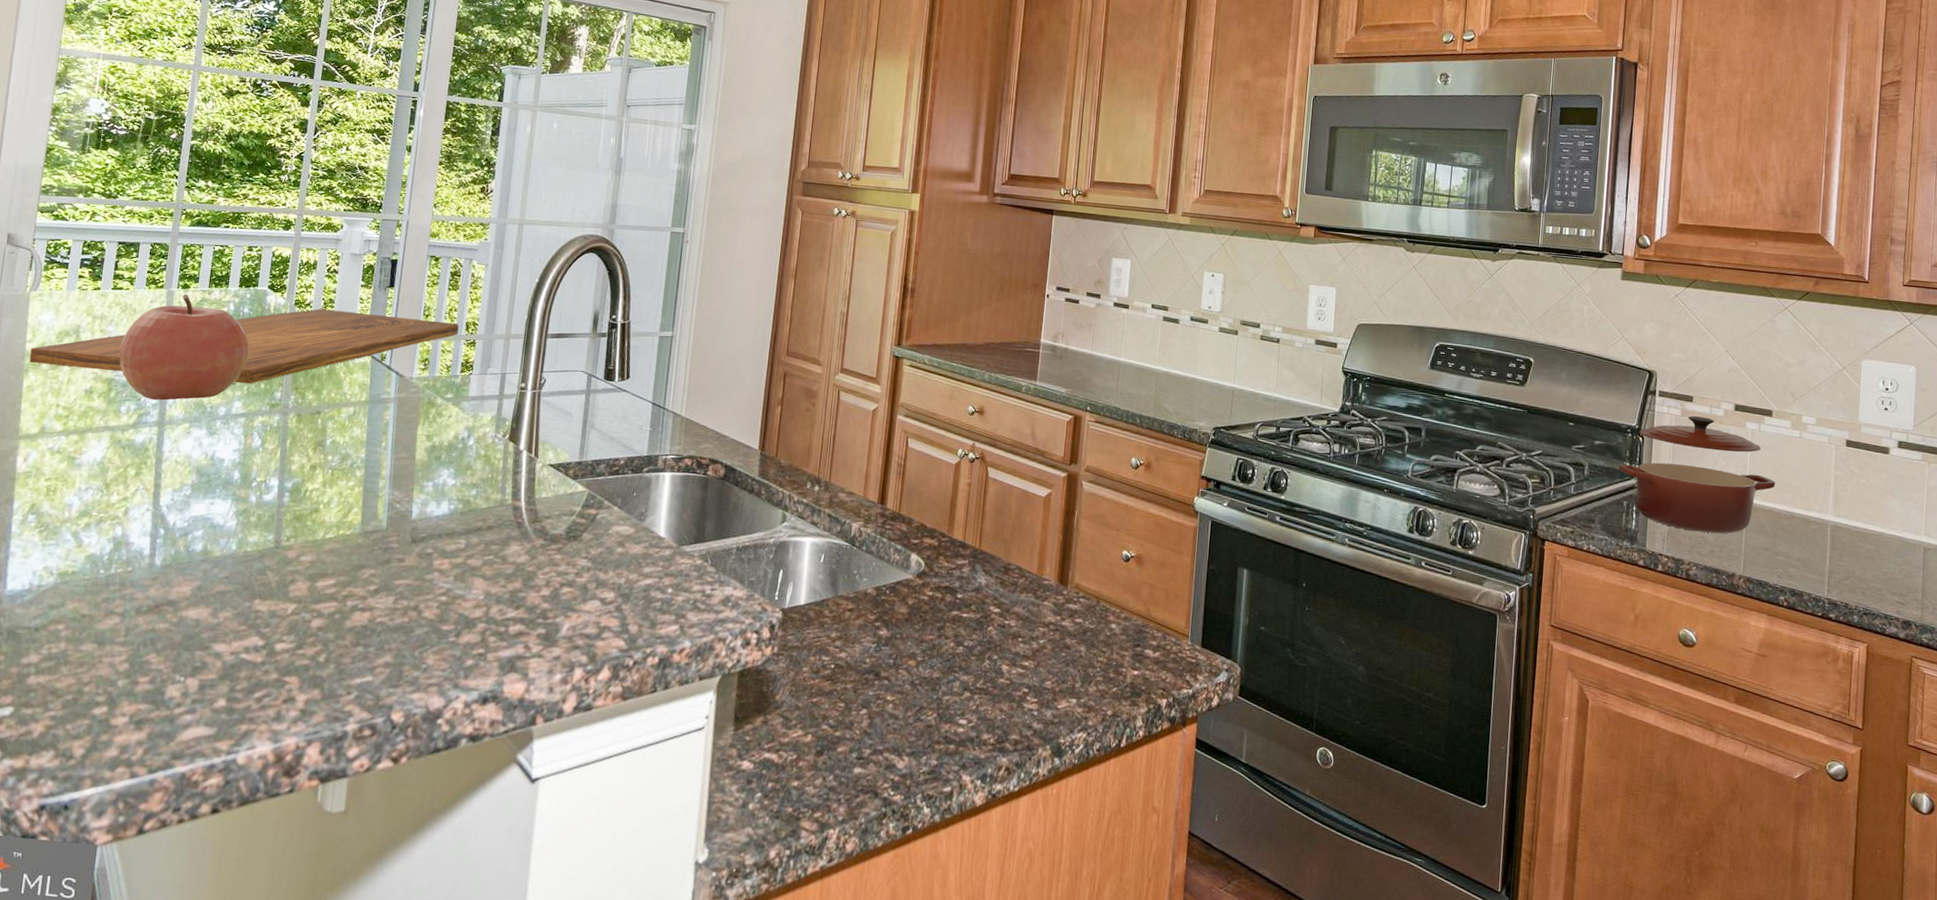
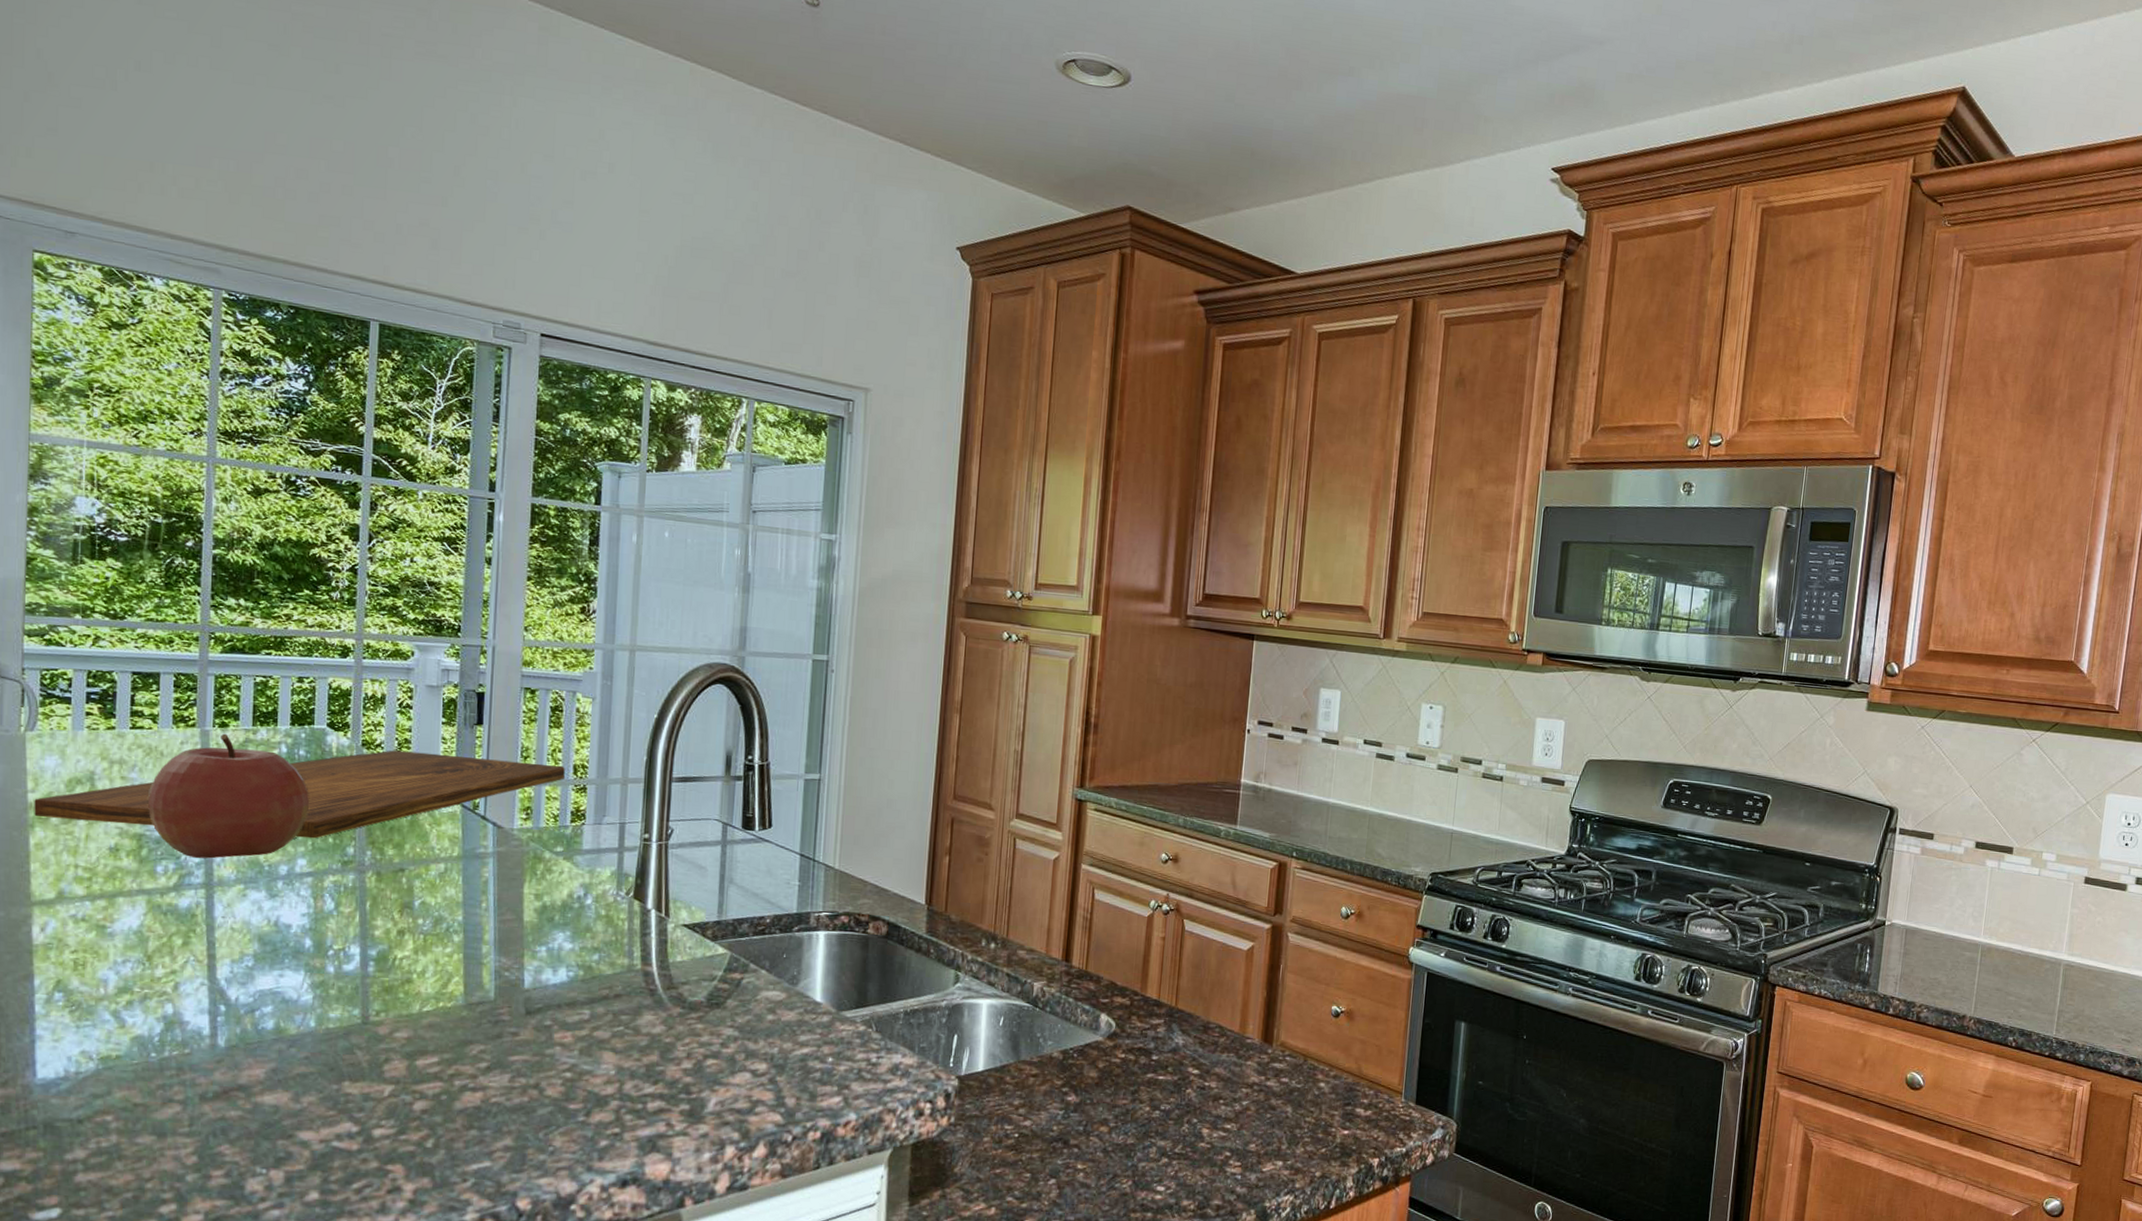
saucepan: present [1618,416,1776,534] -> none [1854,854,2012,975]

